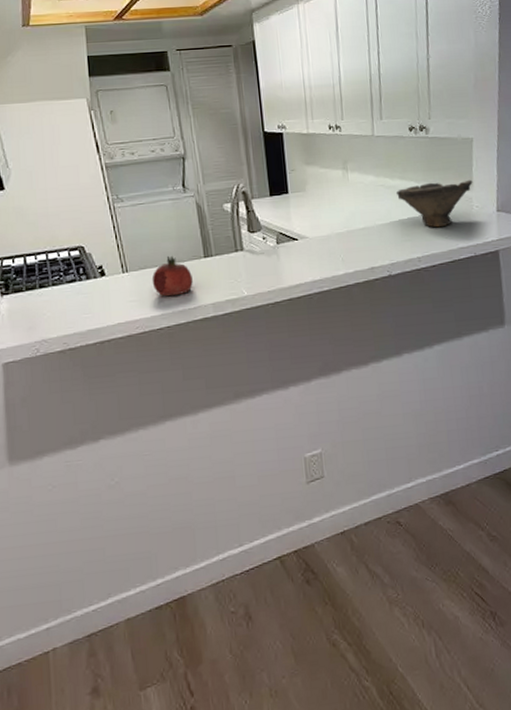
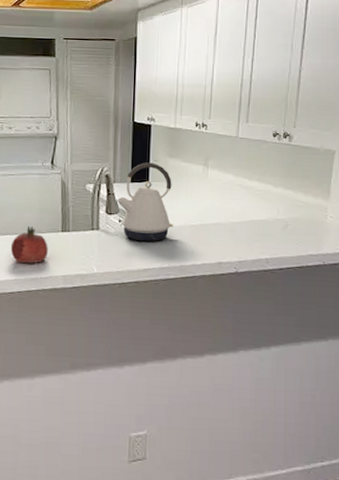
kettle: none [257,172,320,257] -> present [116,162,173,242]
bowl: present [395,179,473,228] -> none [252,188,330,233]

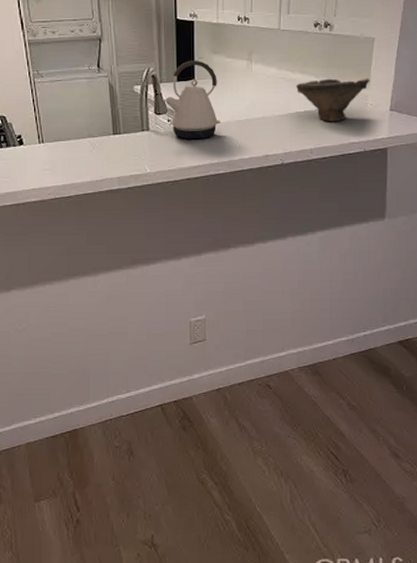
fruit: present [10,225,48,264] -> none [64,130,101,168]
bowl: none [252,188,330,233] -> present [295,78,370,122]

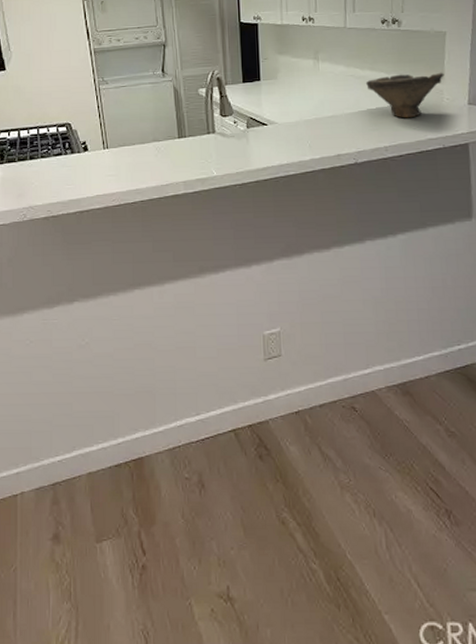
kettle: present [164,60,220,140] -> none [229,61,288,141]

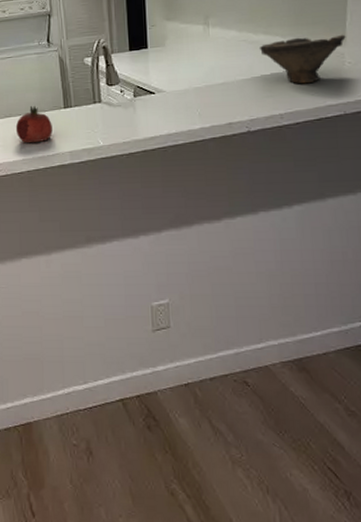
fruit: none [129,134,167,173] -> present [15,105,53,144]

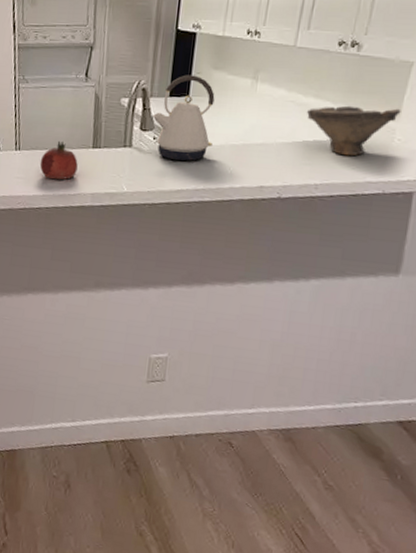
kettle: none [116,28,177,110] -> present [152,75,215,162]

